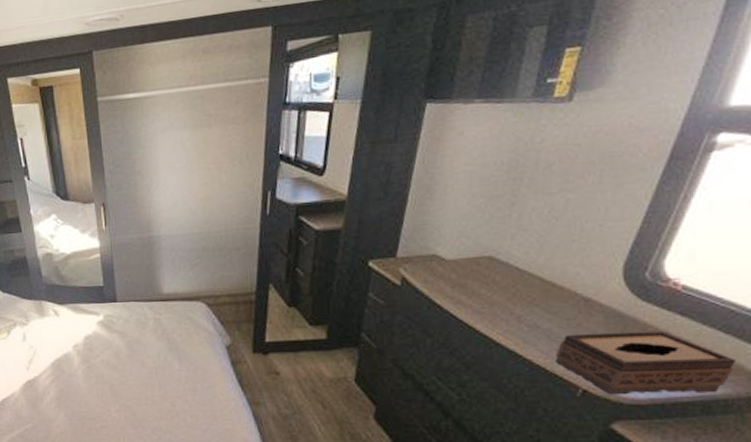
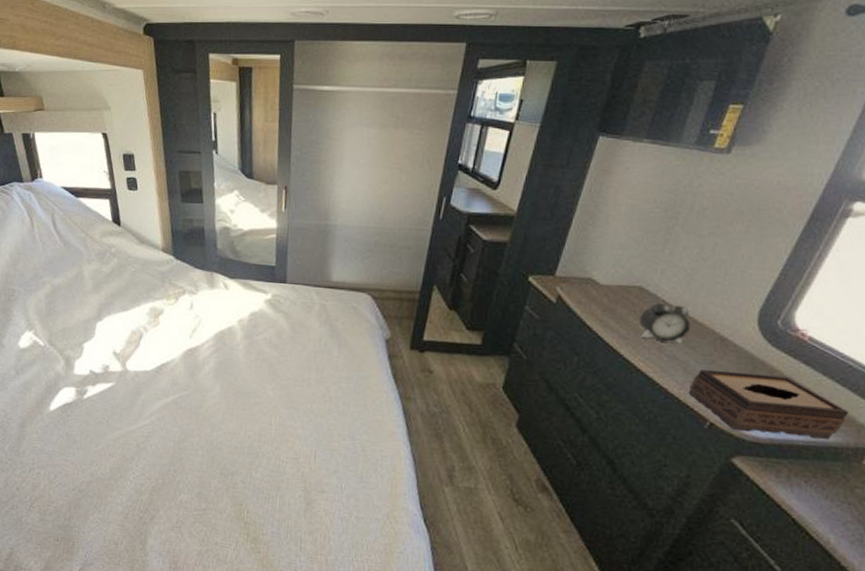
alarm clock: none [492,270,550,311] -> present [639,302,691,343]

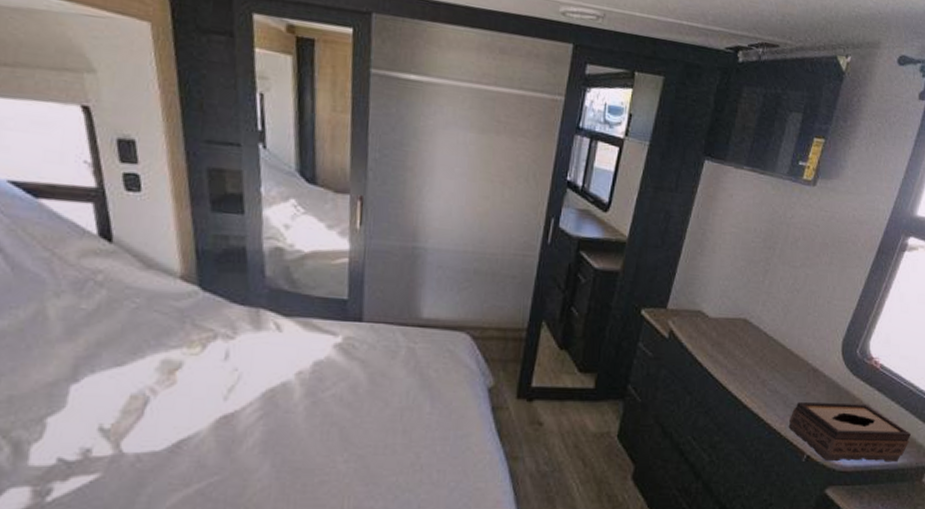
alarm clock: present [639,302,691,343] -> none [744,335,789,376]

